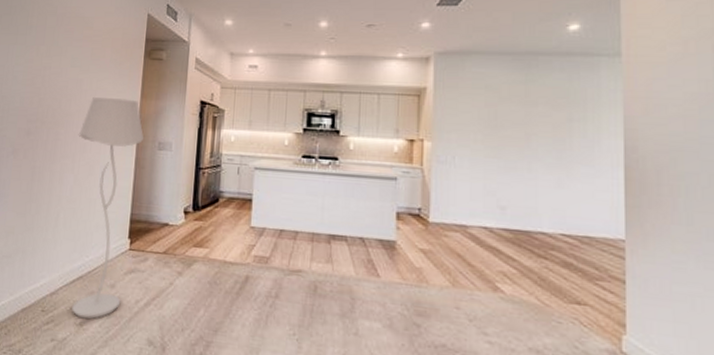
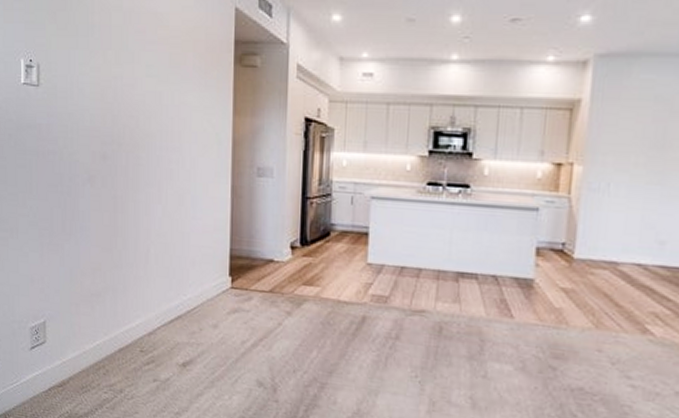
floor lamp: present [72,96,144,320] -> none [162,113,240,360]

